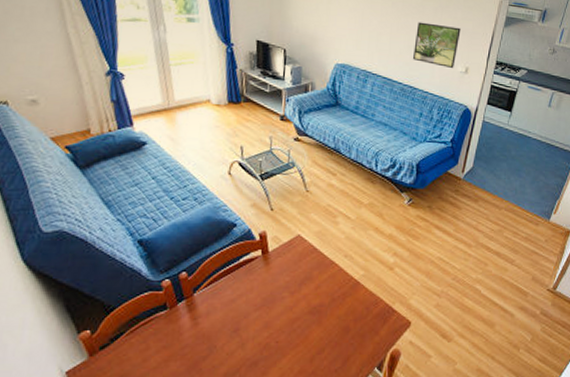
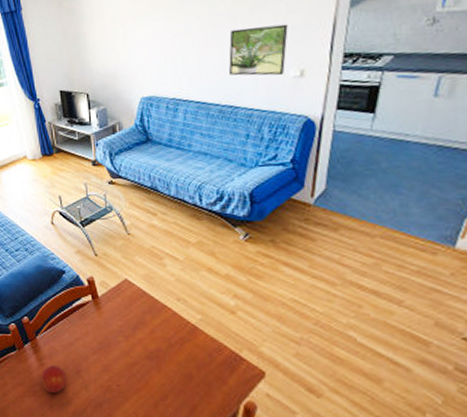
fruit: none [191,325,222,354] -> present [40,365,67,393]

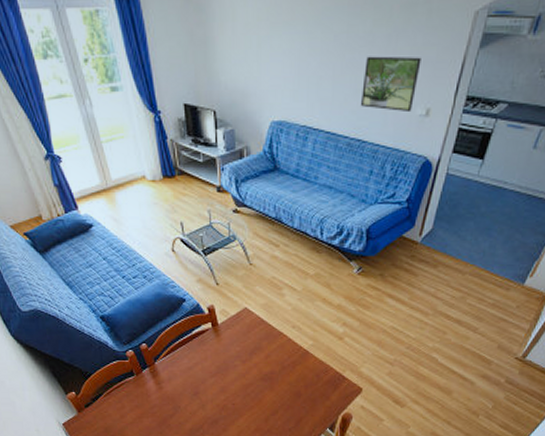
fruit: present [40,365,67,393] -> none [159,388,184,413]

